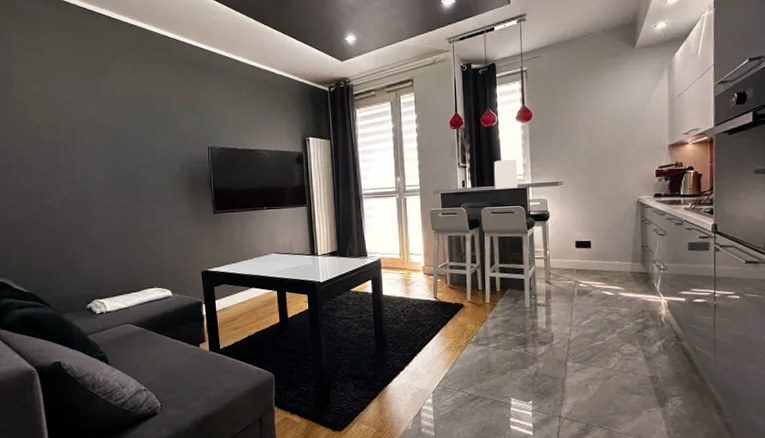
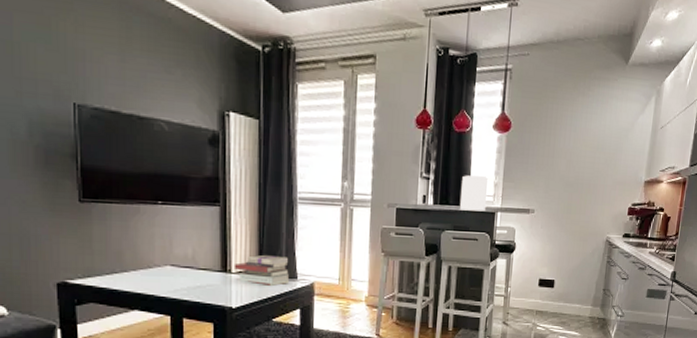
books: none [319,239,362,263] -> present [233,254,290,286]

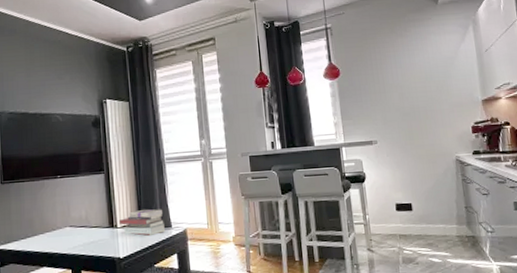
canister: present [459,175,489,212] -> none [304,118,331,150]

